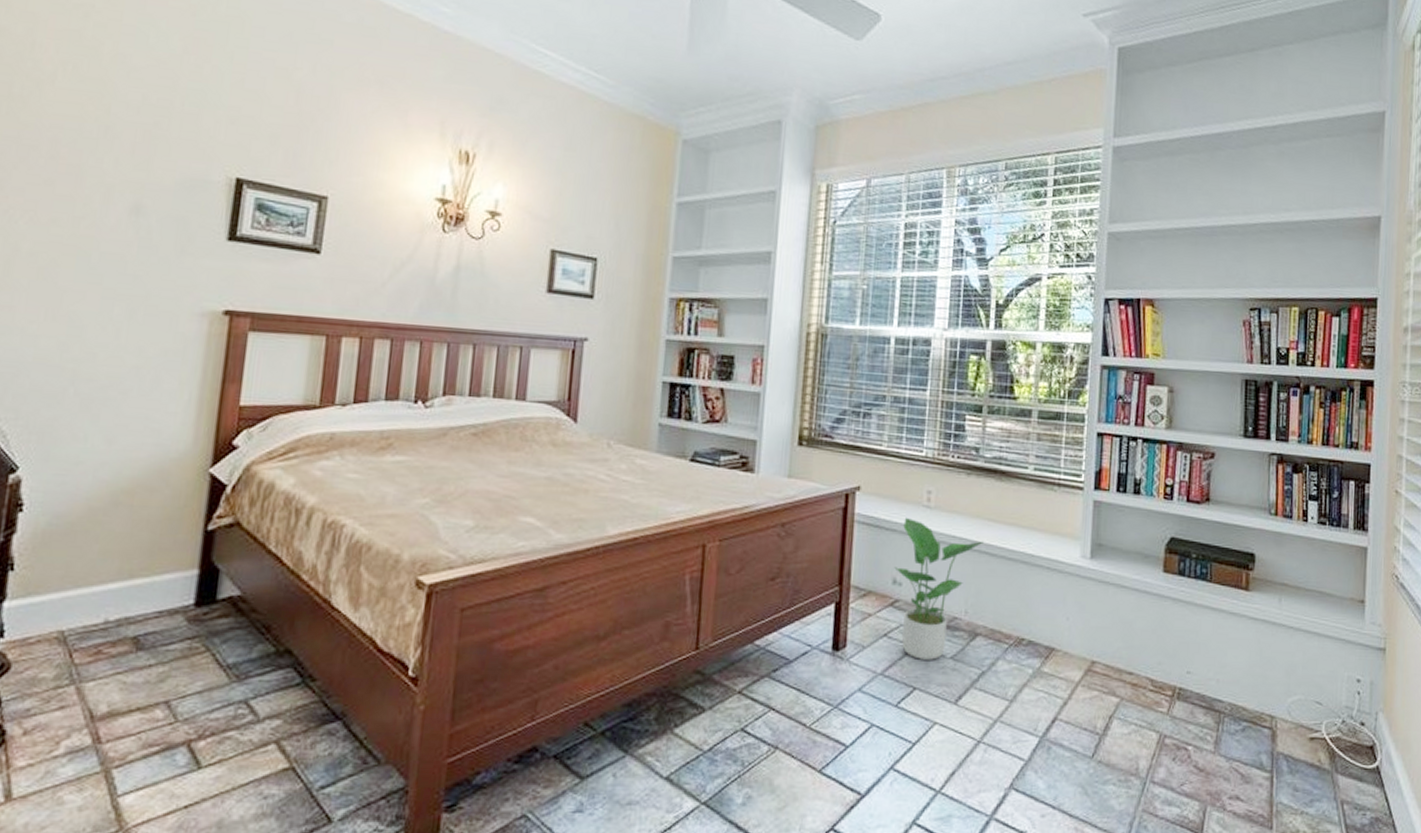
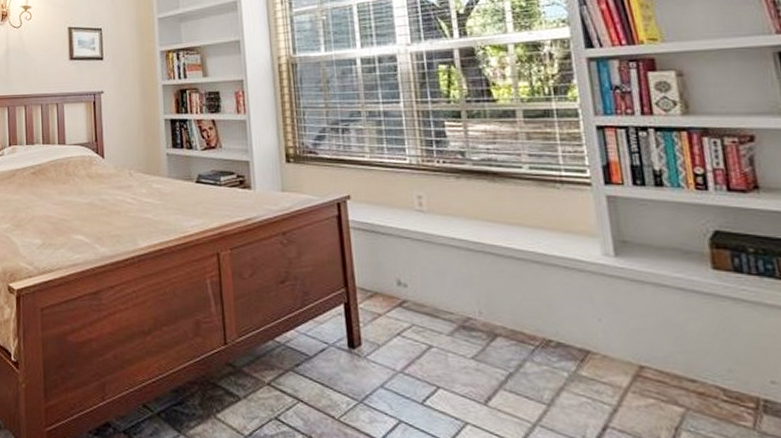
potted plant: present [894,517,983,660] -> none [396,221,486,360]

